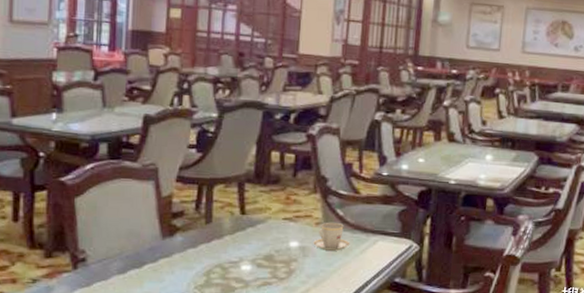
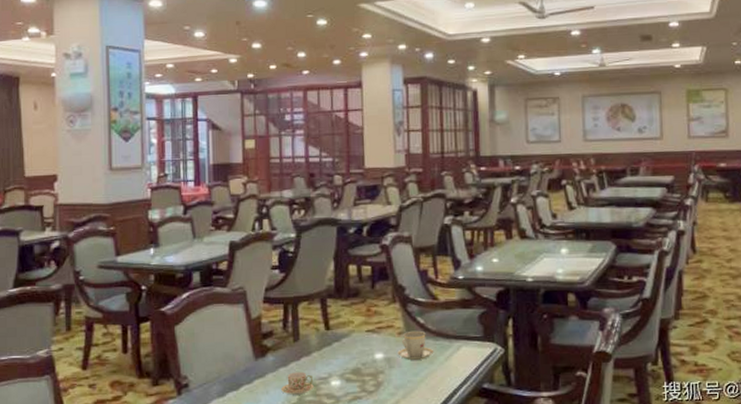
teacup: none [188,254,223,277] -> present [281,372,314,395]

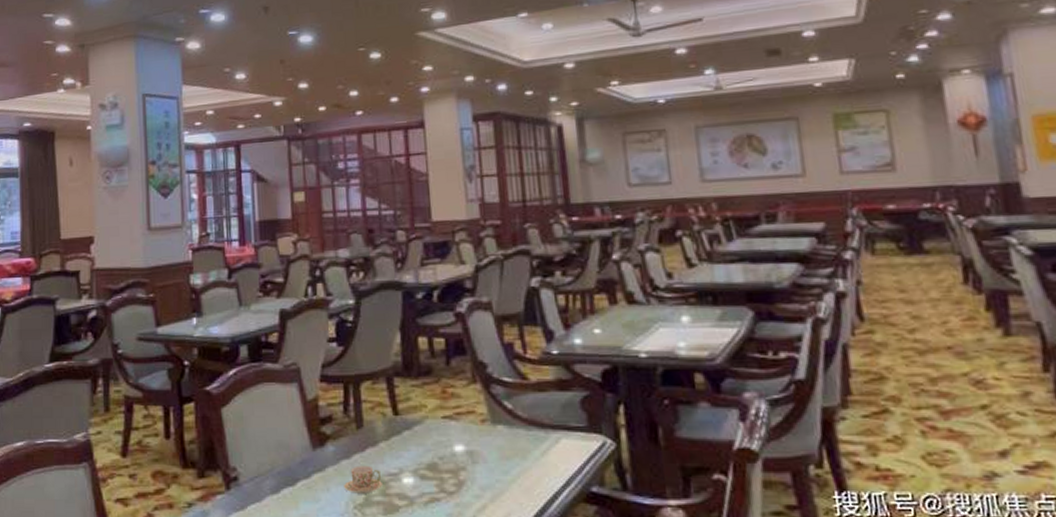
teacup: present [397,330,434,360] -> none [481,417,527,454]

